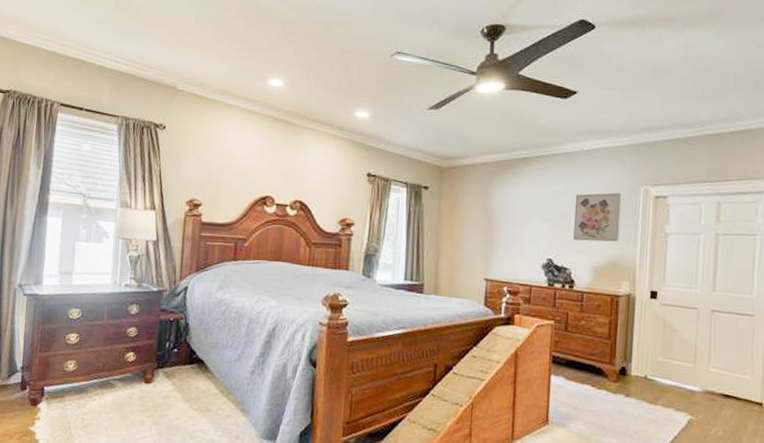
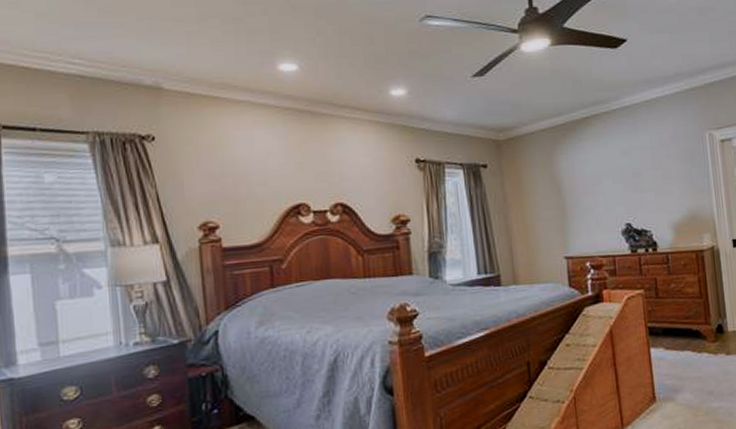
wall art: present [573,192,622,242] -> none [643,142,693,200]

